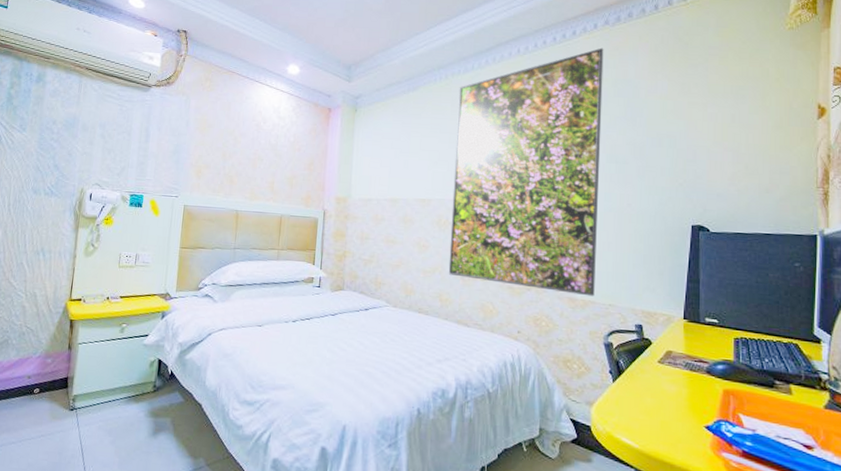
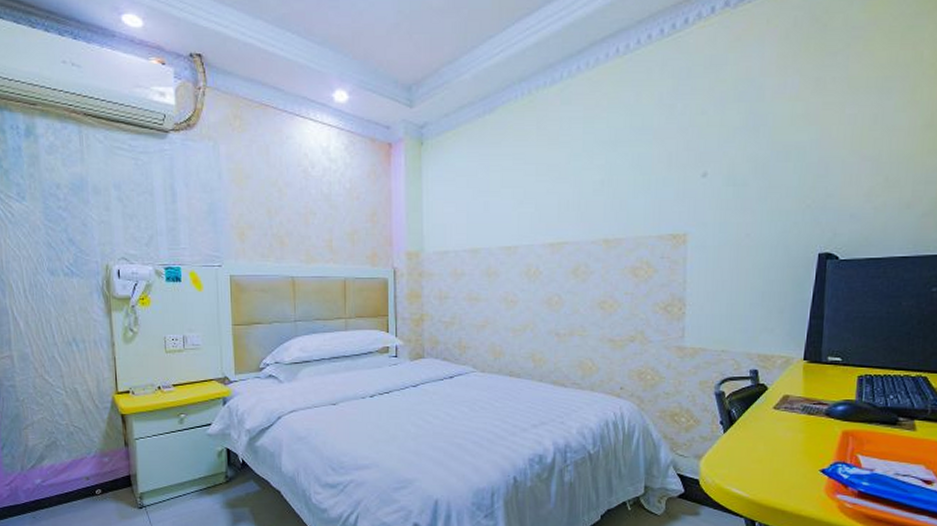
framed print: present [448,47,604,297] -> none [541,38,723,343]

